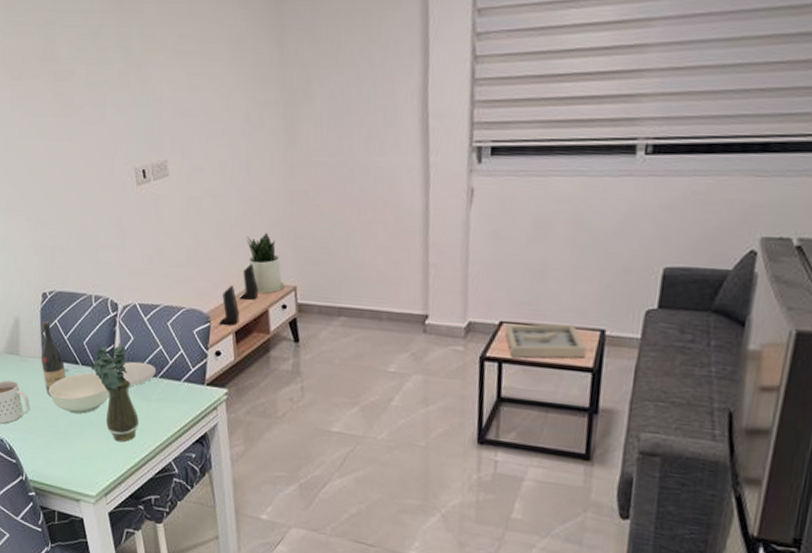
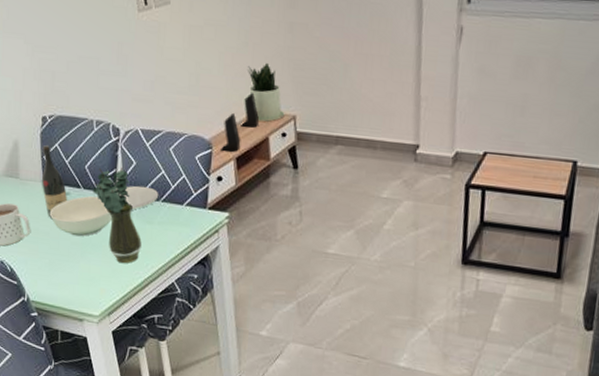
decorative tray: present [505,324,587,359] -> none [489,154,561,187]

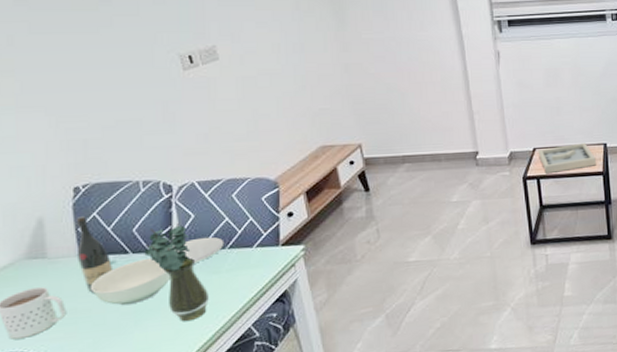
speaker: present [221,92,259,152] -> none [288,129,325,189]
planter: present [248,63,285,123] -> none [308,102,350,155]
decorative tray: none [489,154,561,187] -> present [539,143,597,174]

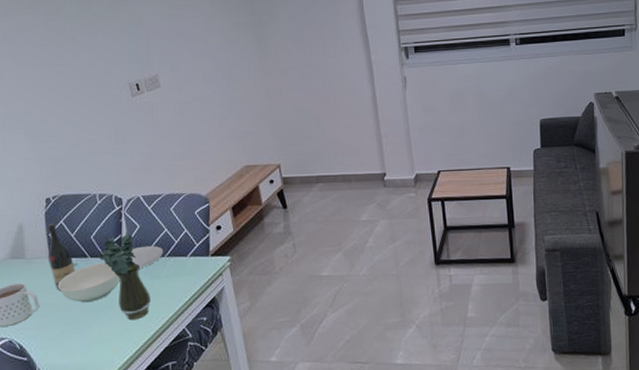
decorative tray: present [539,143,597,174] -> none [443,166,500,196]

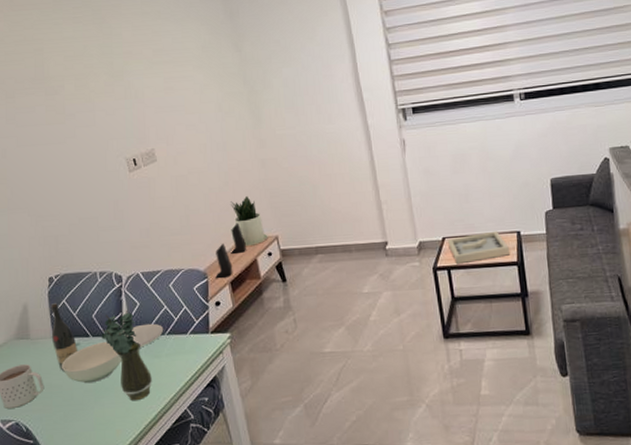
speaker: none [217,150,248,204] -> present [215,222,246,279]
planter: none [234,125,271,174] -> present [231,196,268,247]
decorative tray: none [443,166,500,196] -> present [448,231,511,265]

